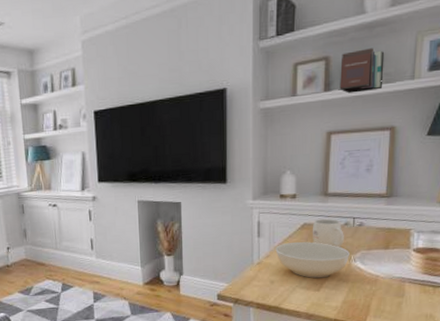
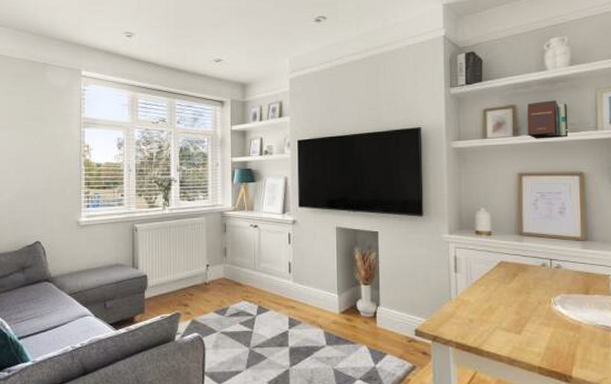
bowl: present [275,241,351,279] -> none [473,279,550,320]
mug: present [312,218,344,248] -> none [509,258,542,289]

